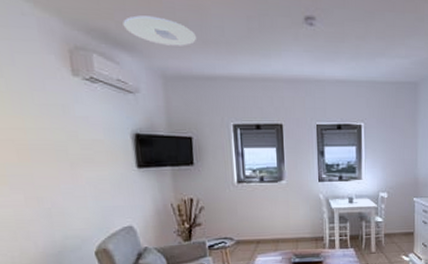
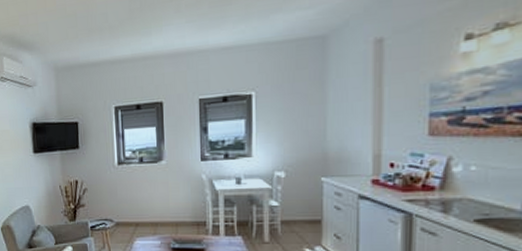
ceiling light: present [123,15,196,46] -> none [25,15,83,40]

